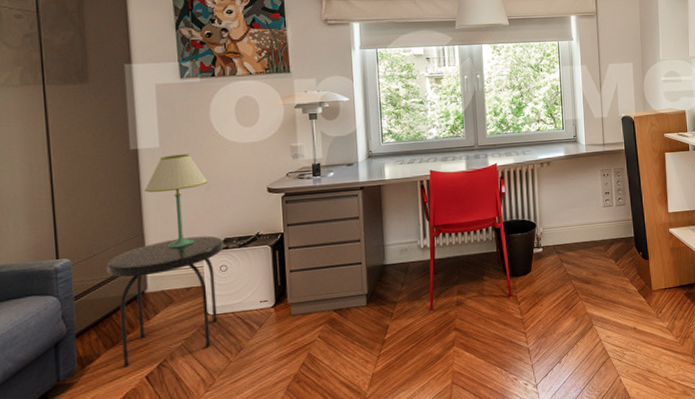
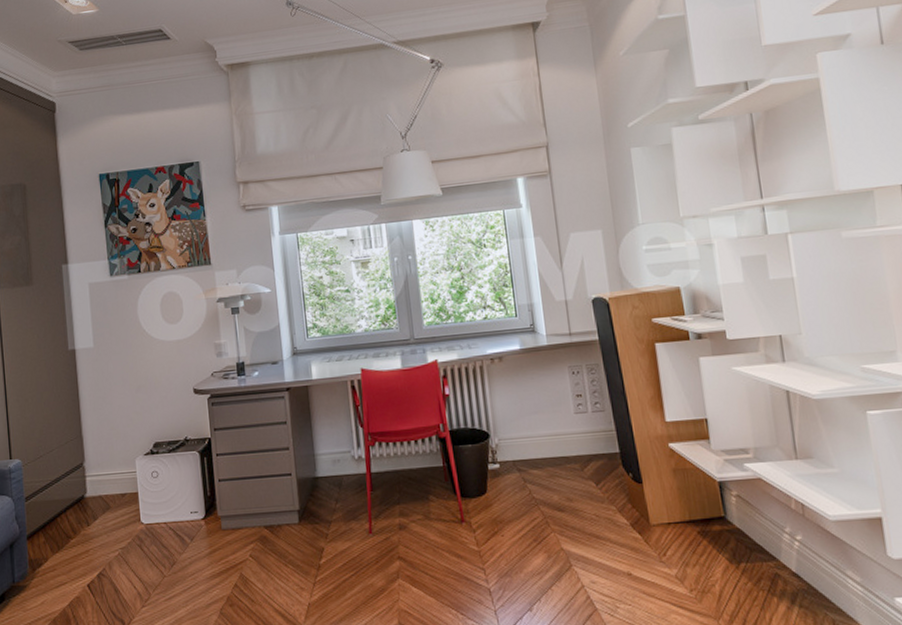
side table: present [106,235,224,368] -> none [51,439,155,574]
table lamp: present [145,154,209,248] -> none [82,353,138,452]

